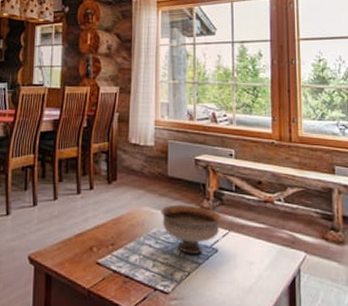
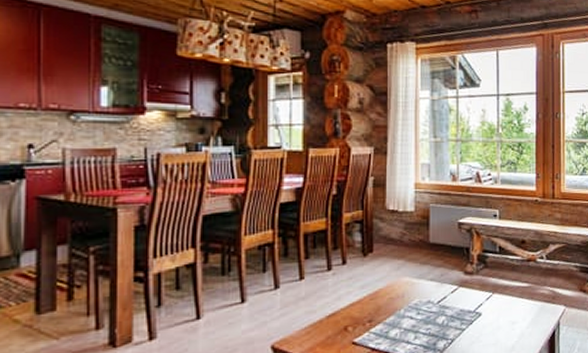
bowl: present [161,204,221,254] -> none [422,271,485,321]

